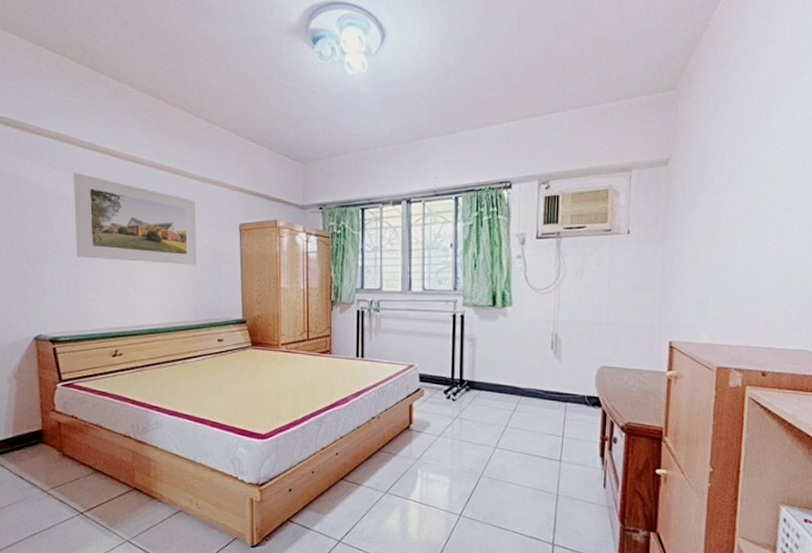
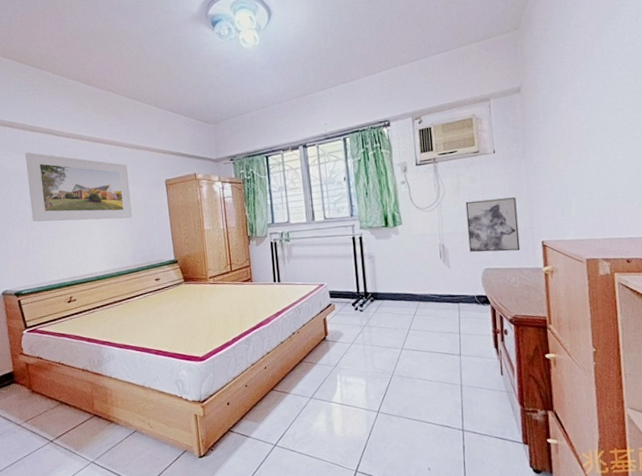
wall art: none [586,287,646,349] -> present [465,197,521,252]

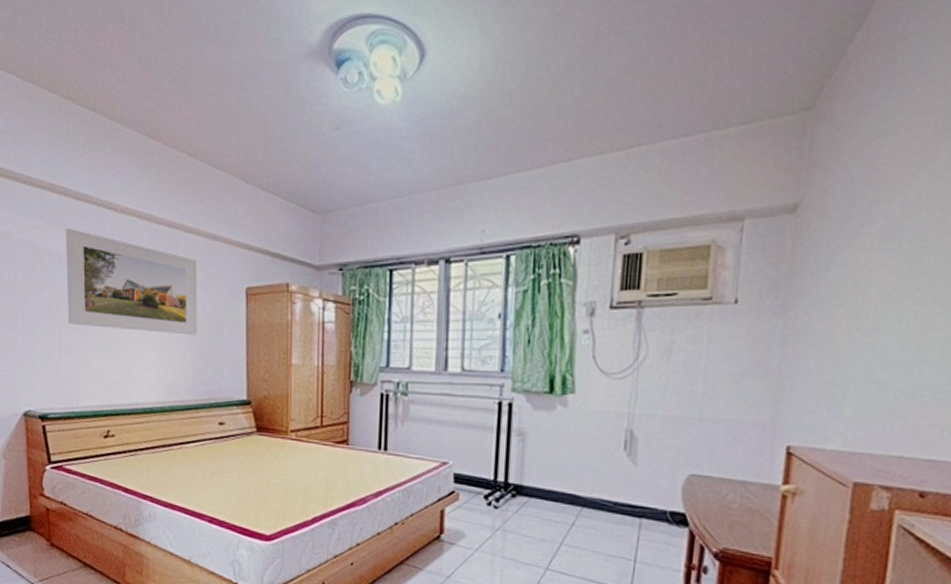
wall art: present [465,197,521,252] -> none [671,372,758,455]

